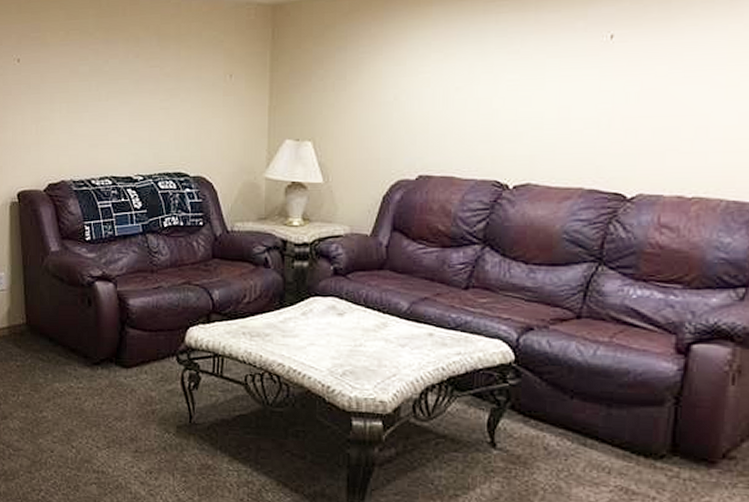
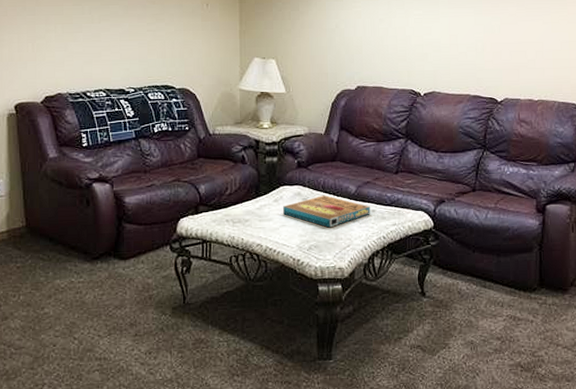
pizza box: none [311,311,427,351] -> present [282,195,370,228]

